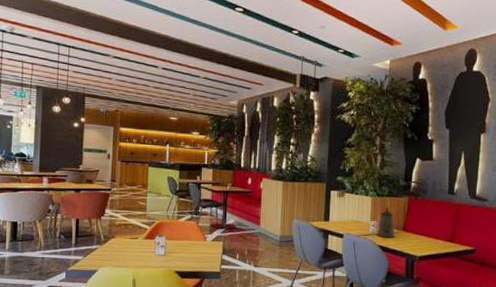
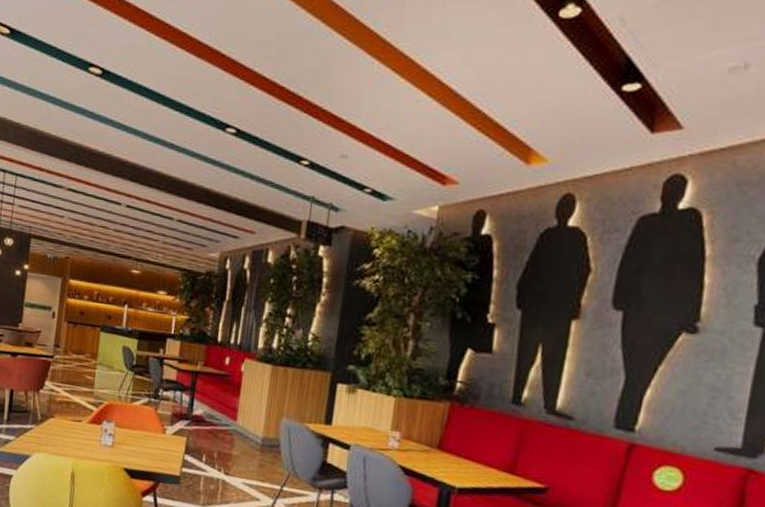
coffee pot: present [376,206,395,239] -> none [398,413,426,459]

